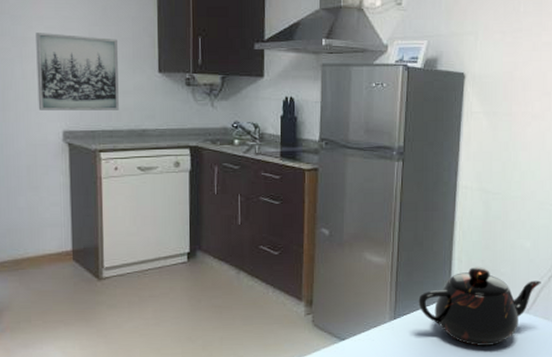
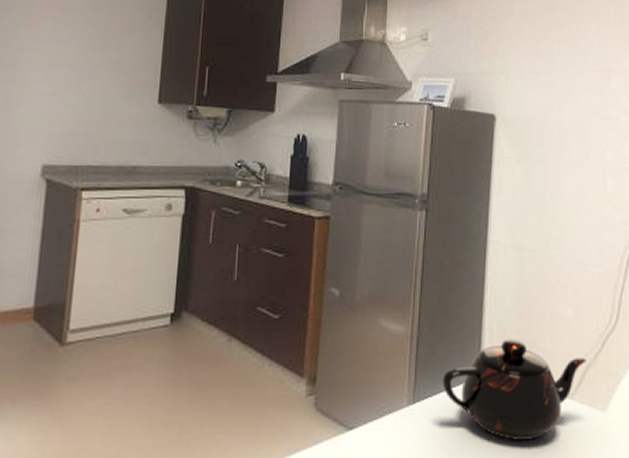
wall art: present [36,33,119,110] -> none [17,56,116,144]

